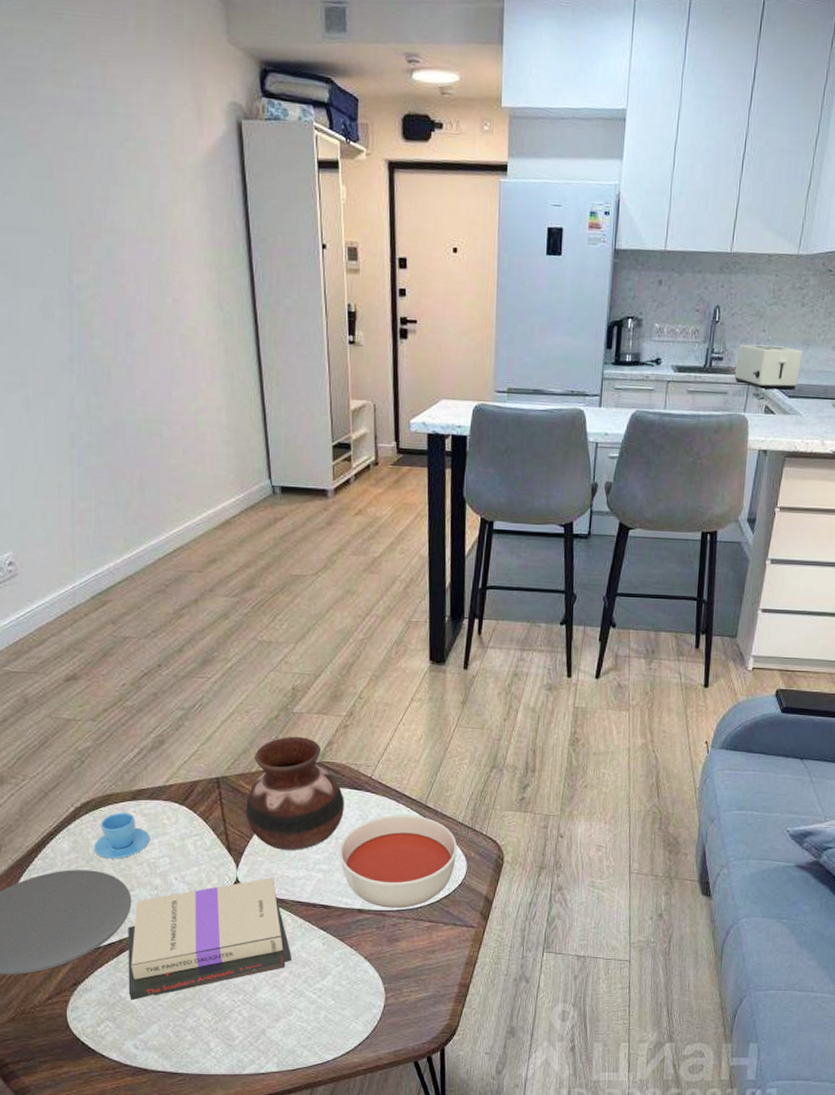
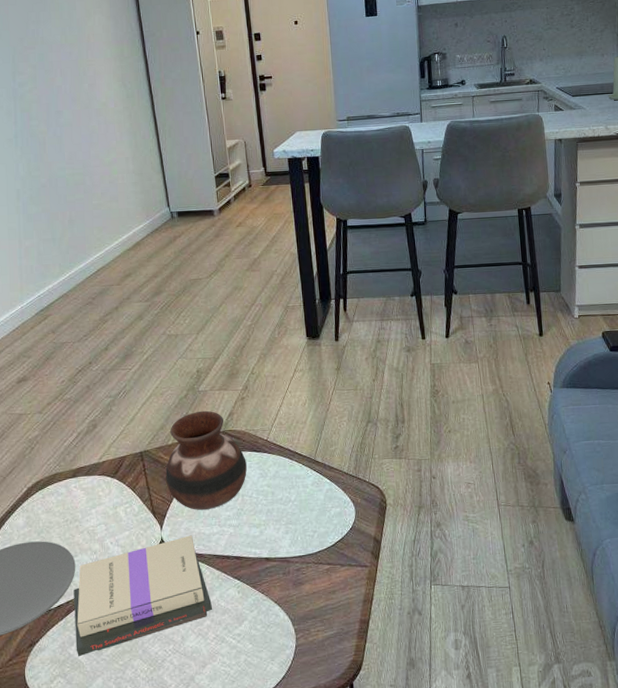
teacup: present [93,813,150,859] -> none [43,489,89,530]
bowl: present [339,814,458,908] -> none [245,469,346,555]
toaster: present [735,344,803,390] -> none [525,59,579,93]

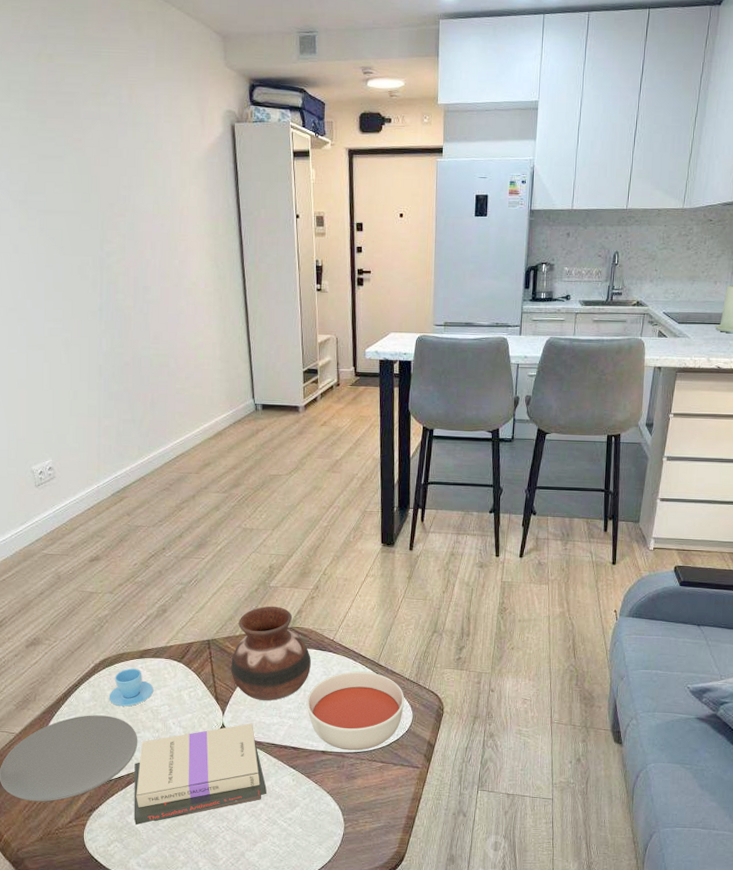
teacup: none [43,489,89,530] -> present [109,668,154,707]
bowl: none [245,469,346,555] -> present [306,671,405,751]

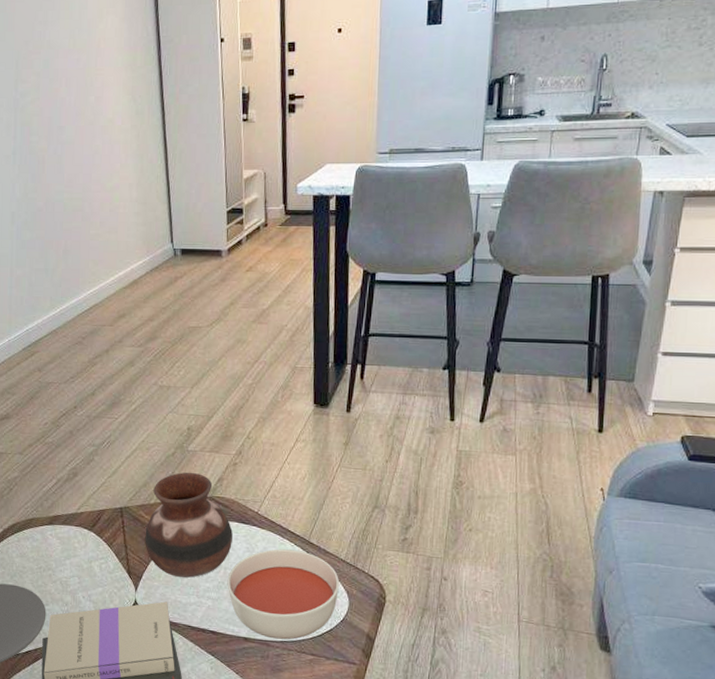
teacup: present [109,668,154,707] -> none [17,535,63,576]

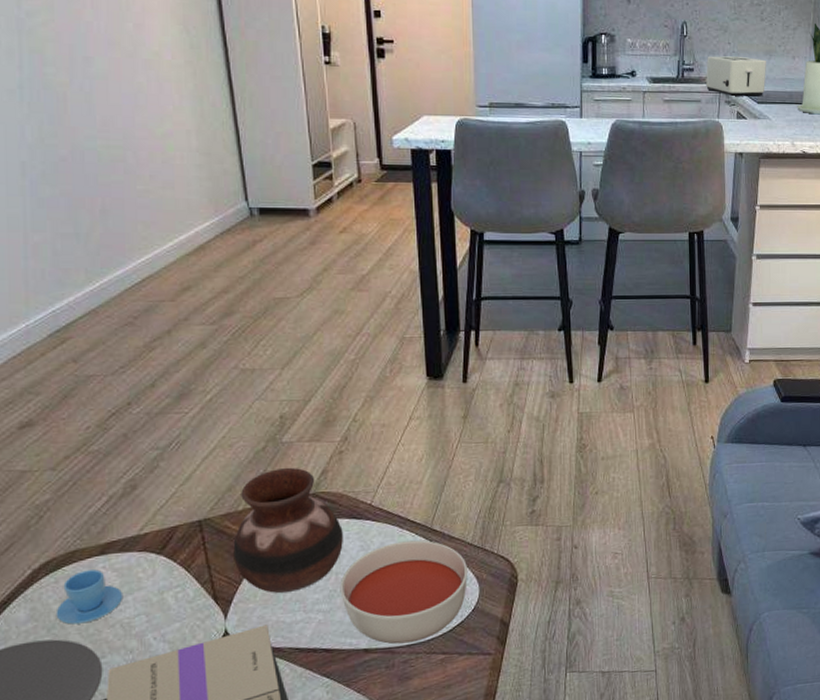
teacup: none [17,535,63,576] -> present [56,569,124,625]
toaster: none [625,86,702,131] -> present [706,56,766,97]

